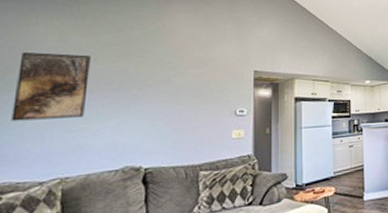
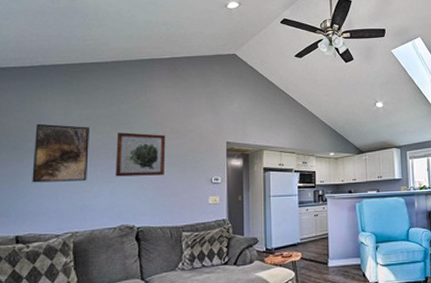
wall art: none [119,61,184,112] -> present [115,132,166,177]

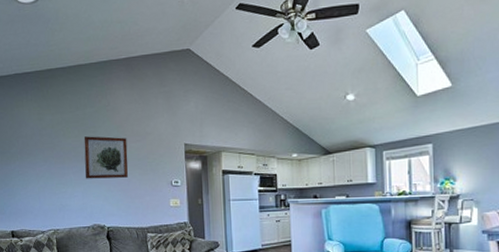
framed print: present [32,123,89,183] -> none [17,129,62,184]

